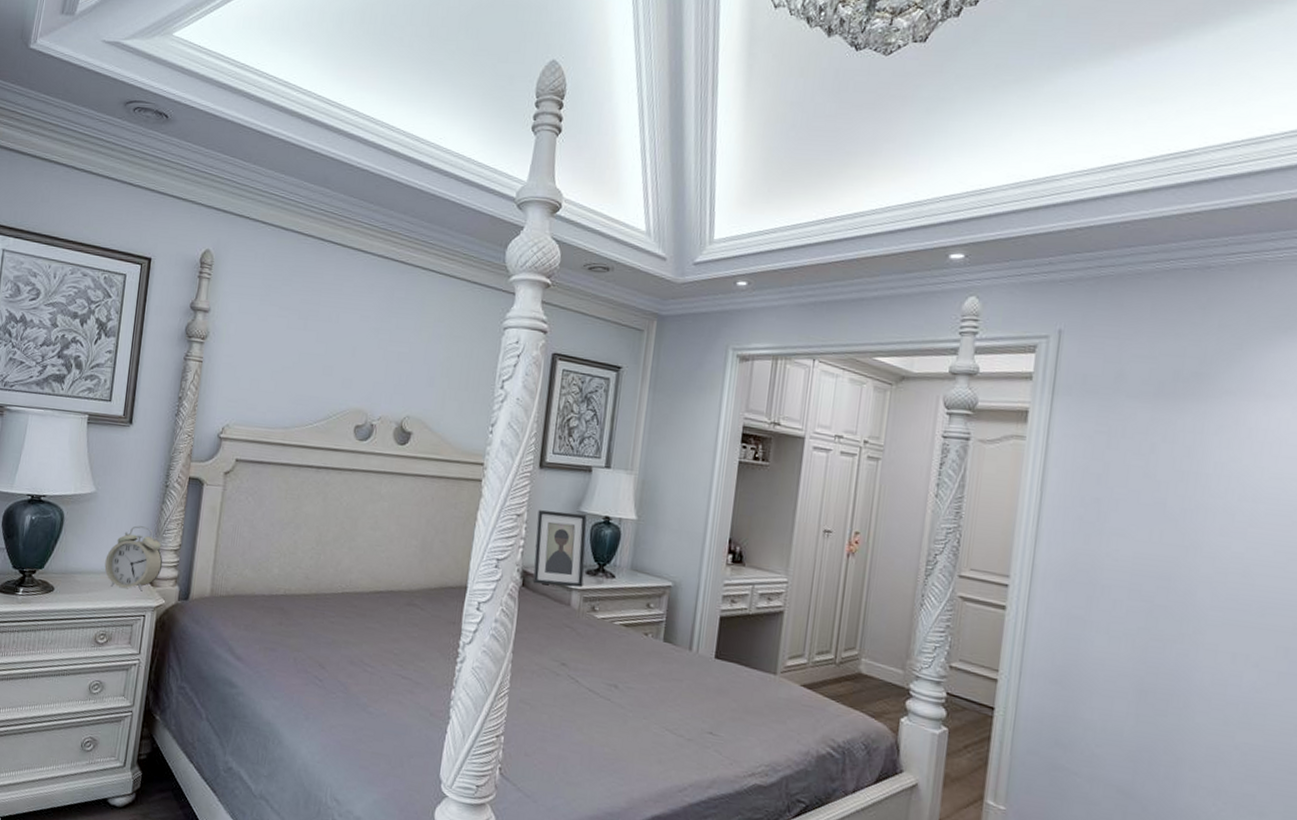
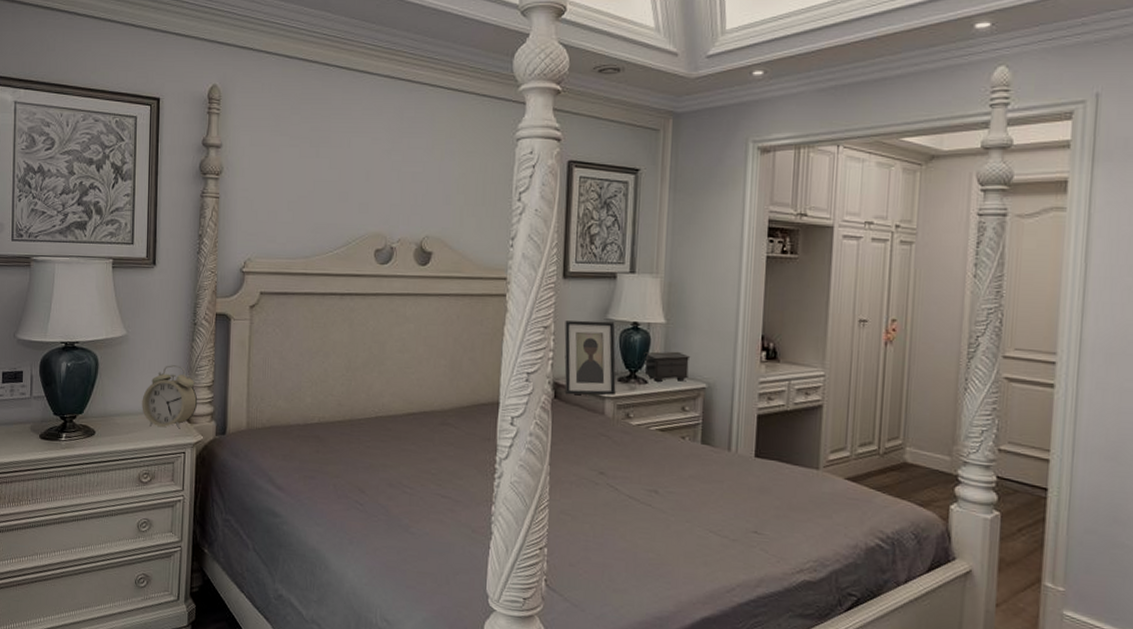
jewelry box: none [612,547,659,579] -> present [644,351,691,382]

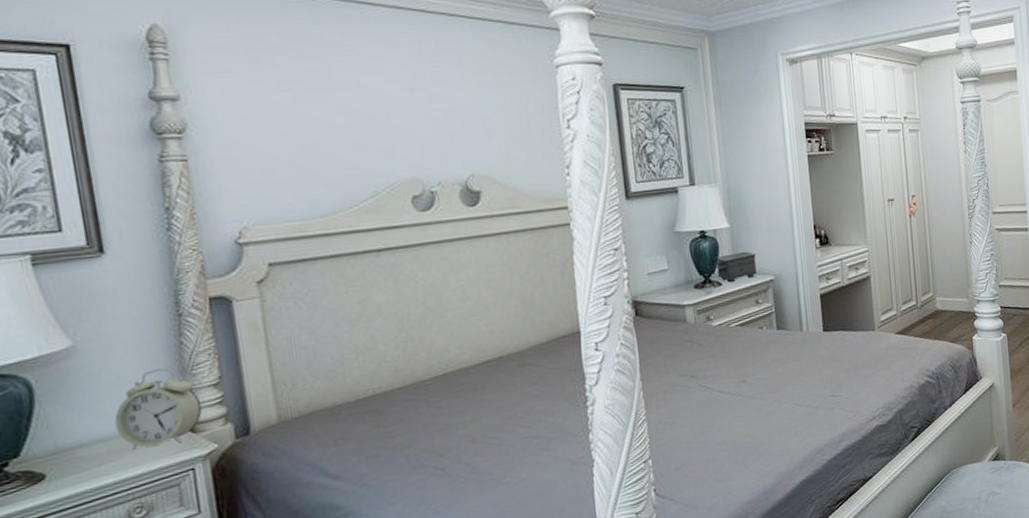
picture frame: present [564,320,616,396] -> none [635,233,694,311]

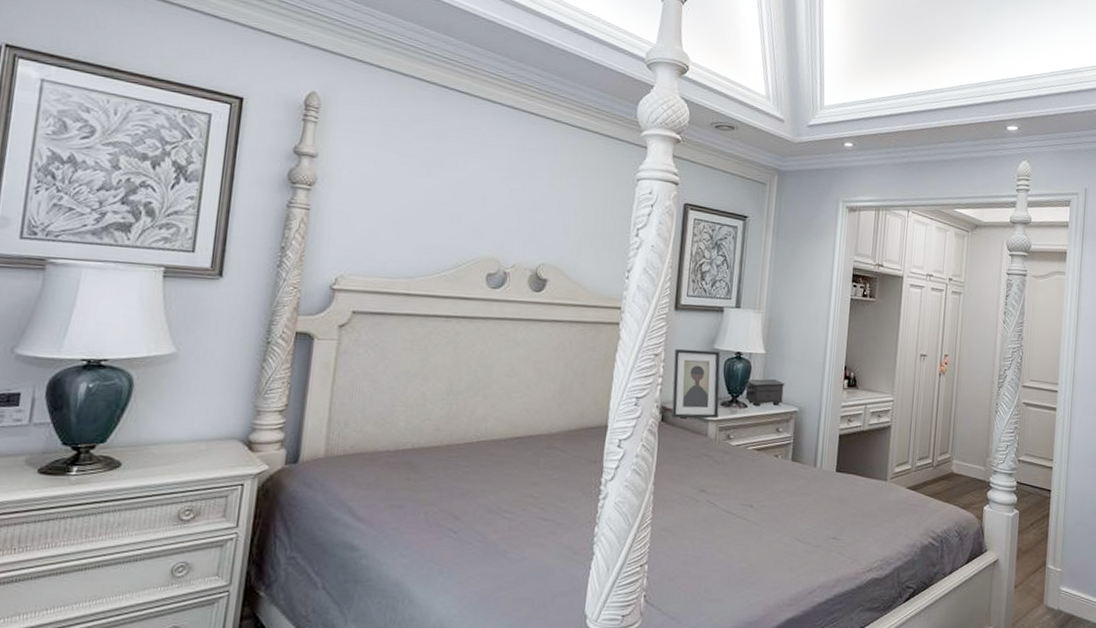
alarm clock: present [114,368,202,450] -> none [189,387,265,458]
picture frame: none [635,233,694,311] -> present [671,349,720,419]

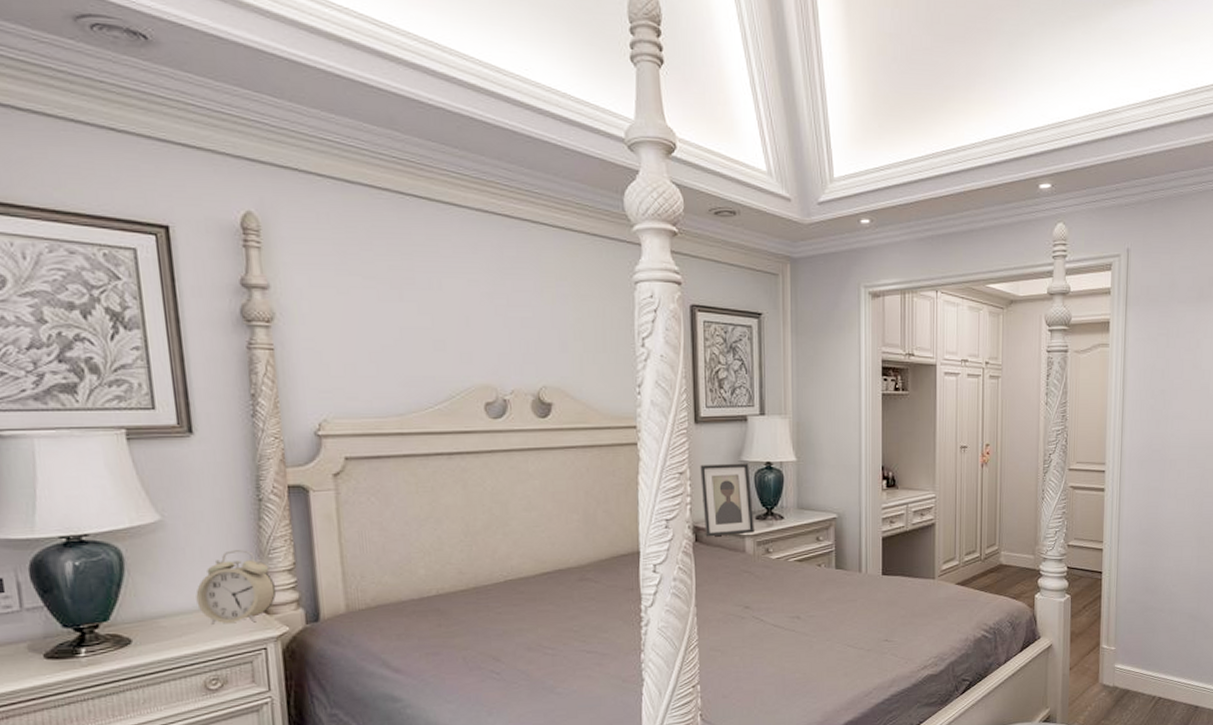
alarm clock: none [189,387,265,458] -> present [196,550,277,625]
jewelry box: present [745,379,785,406] -> none [778,486,821,516]

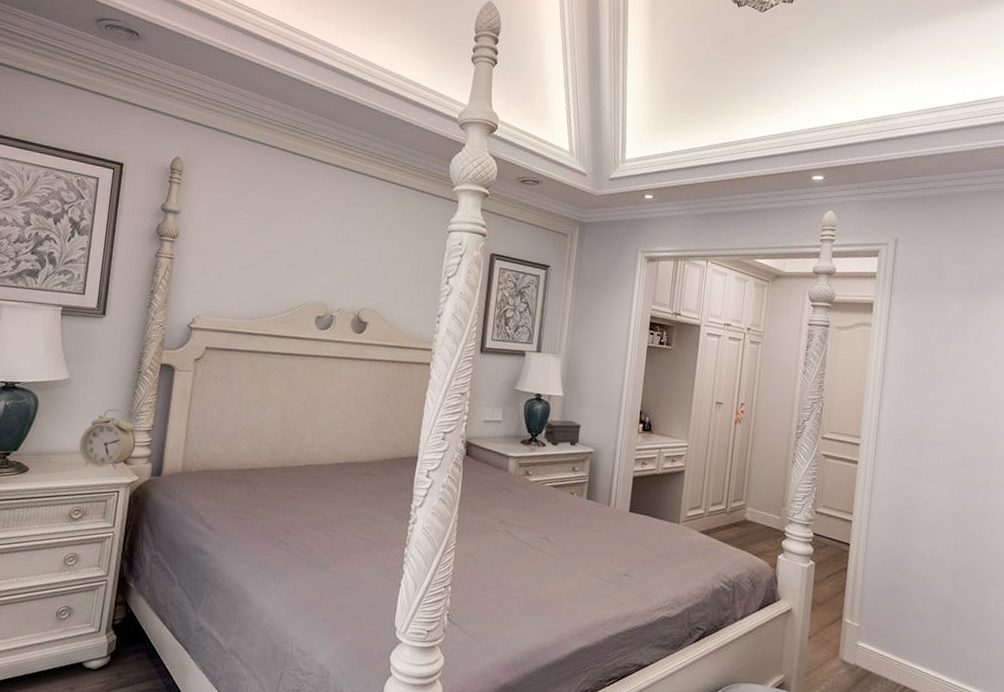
picture frame: present [700,463,755,537] -> none [475,389,522,455]
jewelry box: none [778,486,821,516] -> present [543,420,582,446]

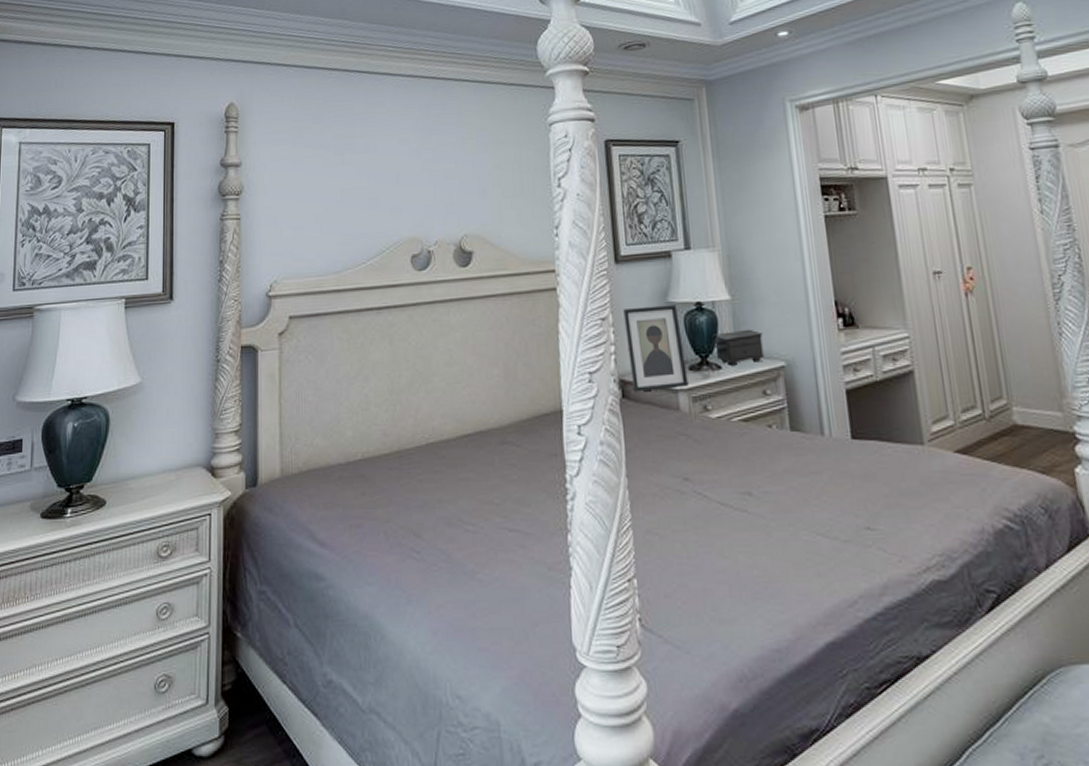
alarm clock: present [79,409,136,469] -> none [160,411,224,487]
picture frame: none [475,389,522,455] -> present [623,304,689,392]

